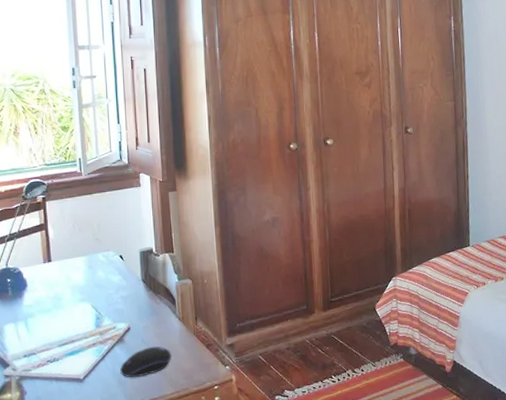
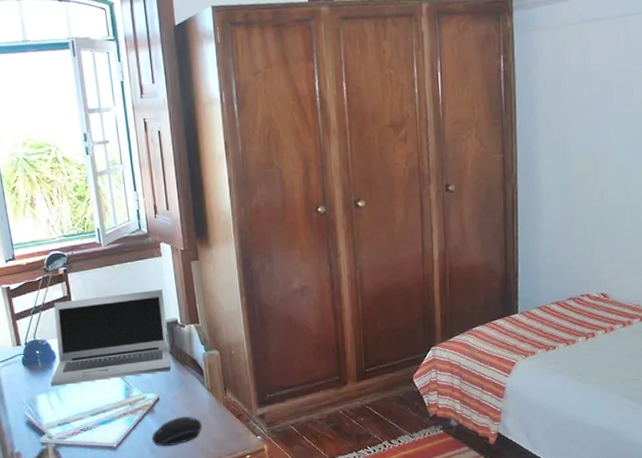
laptop: none [19,219,144,317] -> present [50,289,171,387]

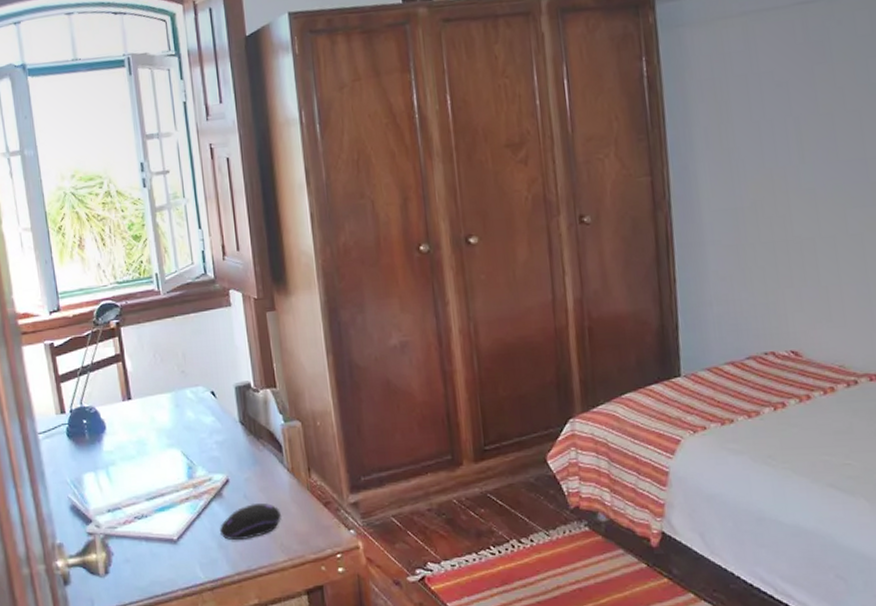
laptop: present [50,289,171,387] -> none [99,346,243,464]

